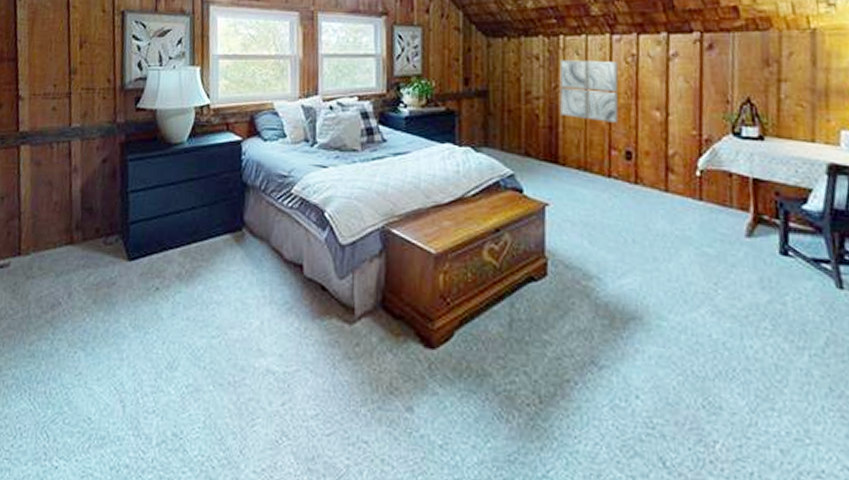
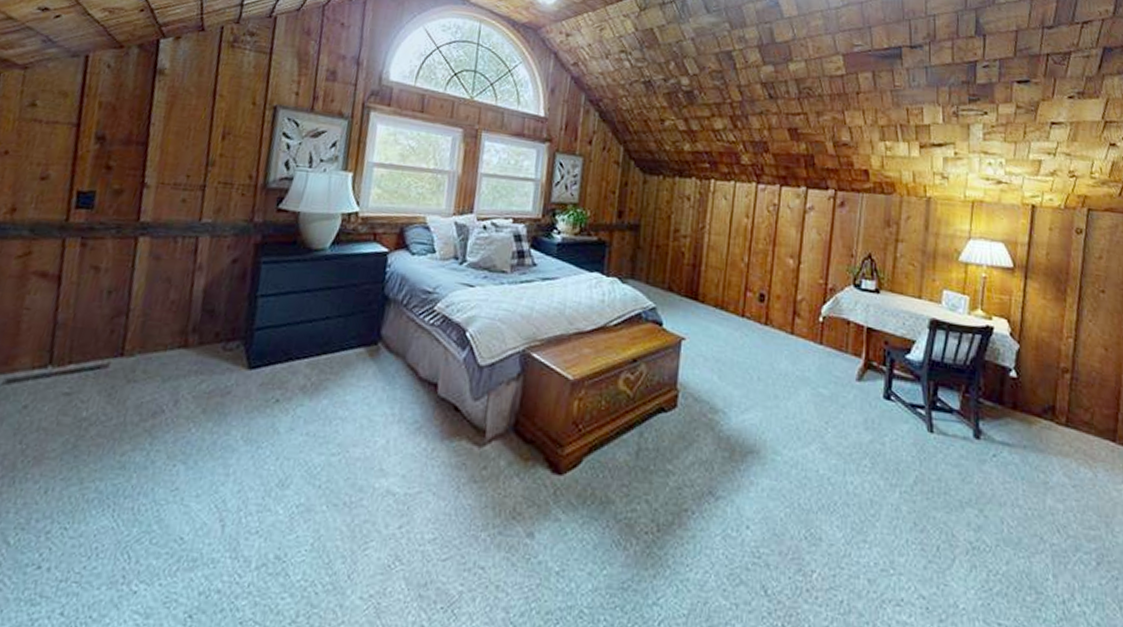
wall art: present [559,60,619,123] -> none [704,203,760,266]

